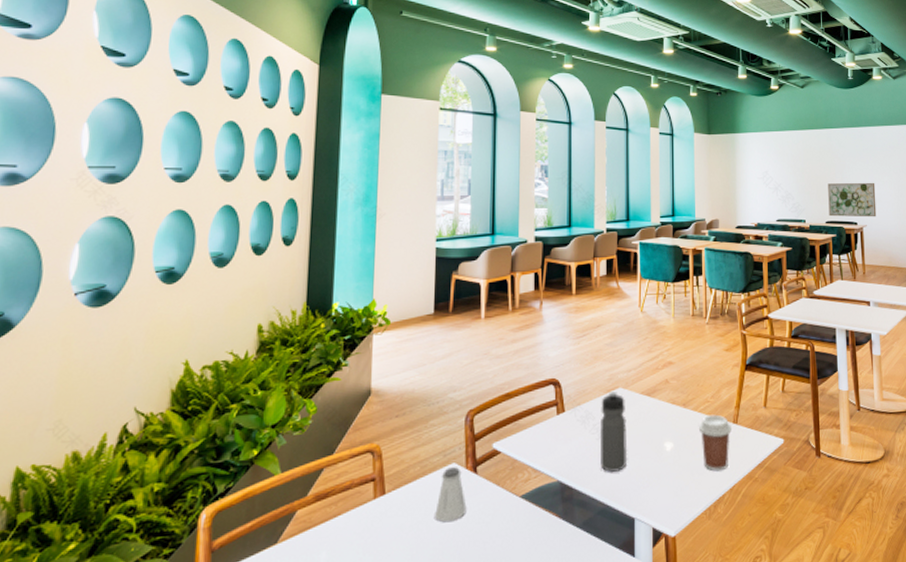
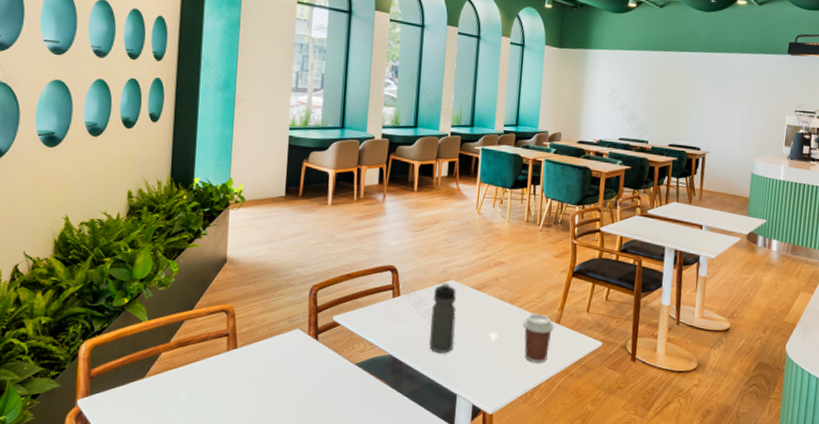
saltshaker: present [435,467,467,523] -> none [280,332,308,378]
wall art: present [828,182,877,217] -> none [672,107,724,145]

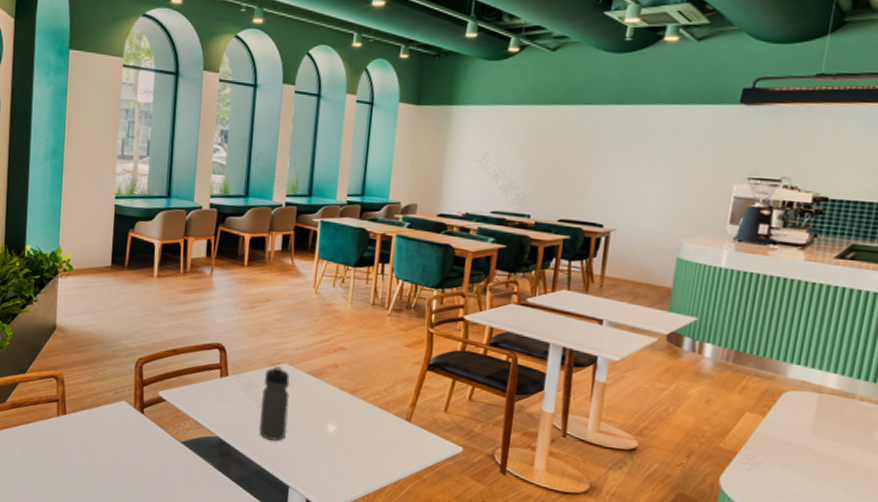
coffee cup: present [522,313,554,363] -> none [365,407,403,464]

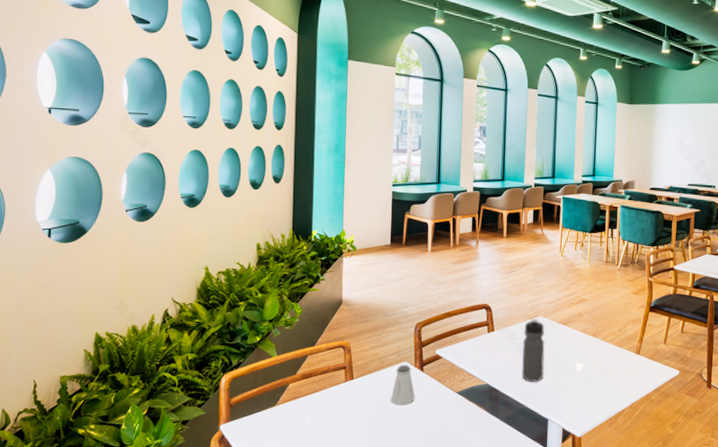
saltshaker: none [106,404,134,450] -> present [391,365,415,405]

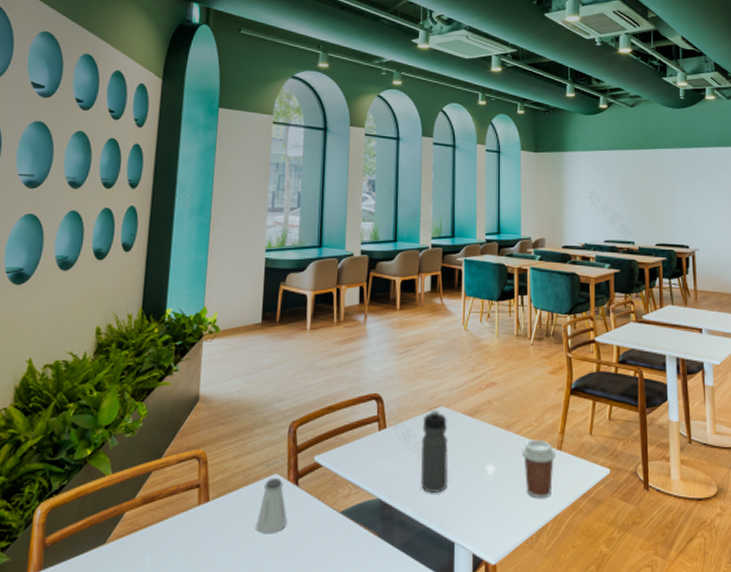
coffee cup: none [605,345,634,391] -> present [521,439,555,499]

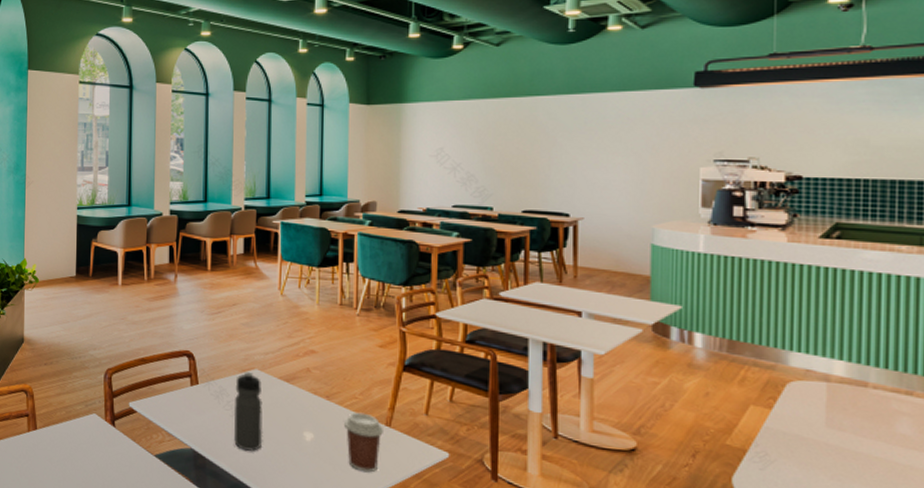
saltshaker: present [256,478,288,534] -> none [78,417,106,465]

